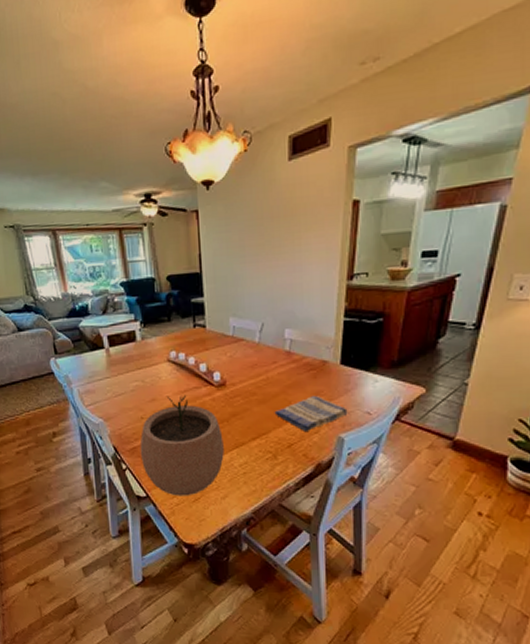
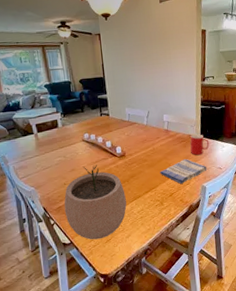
cup: none [322,360,354,391] -> present [190,134,209,155]

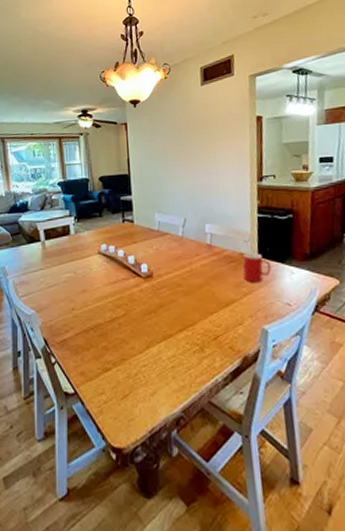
plant pot: present [64,165,127,240] -> none [69,286,152,393]
dish towel: present [159,159,207,184] -> none [199,287,269,323]

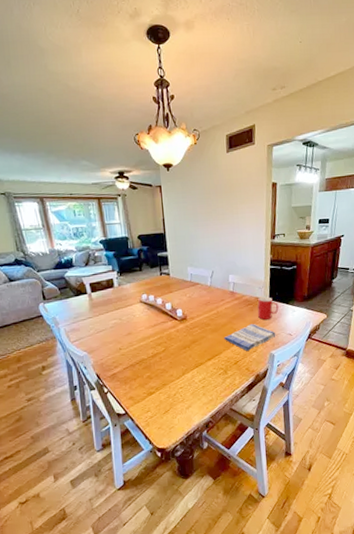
dish towel: none [199,287,269,323] -> present [223,324,276,351]

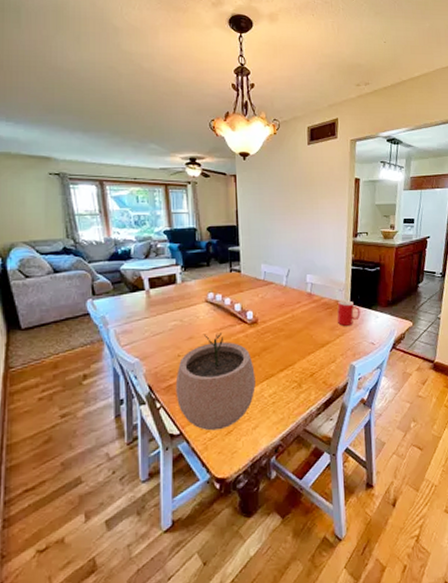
plant pot: none [119,328,187,411] -> present [175,332,256,431]
dish towel: present [223,324,276,351] -> none [299,330,357,361]

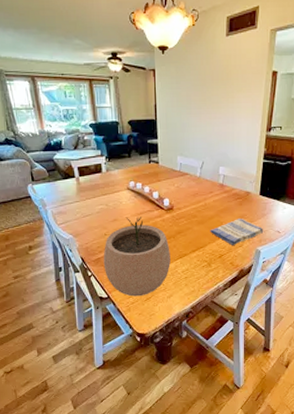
dish towel: none [299,330,357,361] -> present [210,219,264,245]
cup: present [337,300,361,326] -> none [246,192,269,215]

